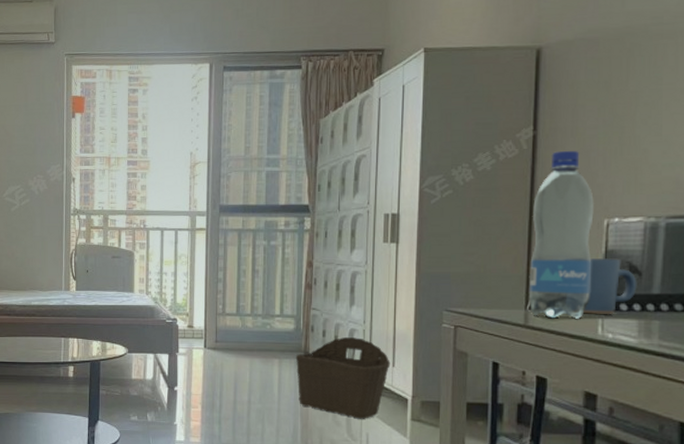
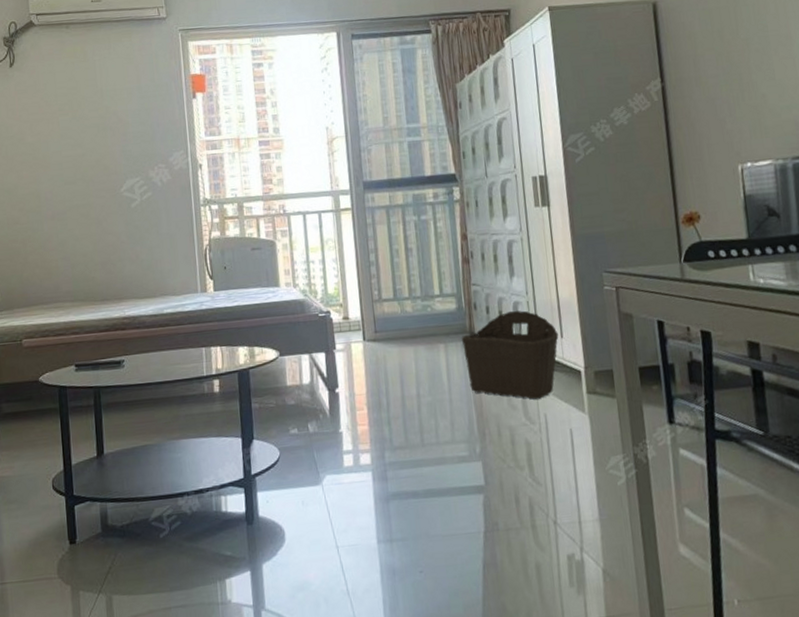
bottle: present [530,151,594,319] -> none [672,100,738,269]
mug: present [583,257,637,315] -> none [732,202,778,261]

